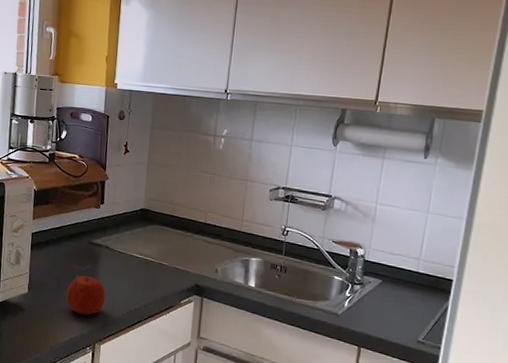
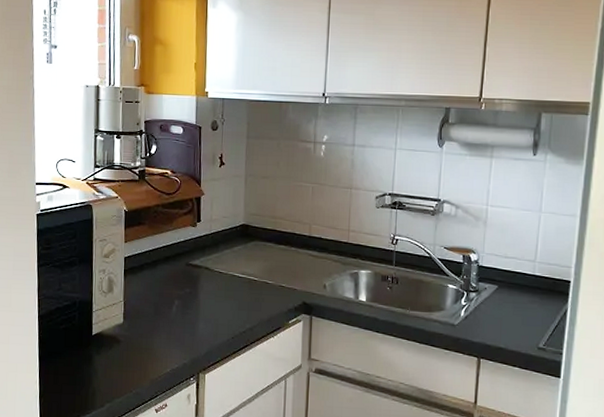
apple: present [66,274,106,315] -> none [166,298,208,343]

